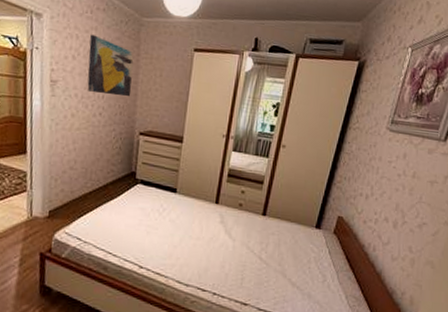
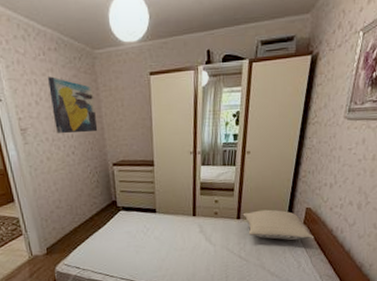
pillow: none [269,209,344,252] -> present [242,209,315,240]

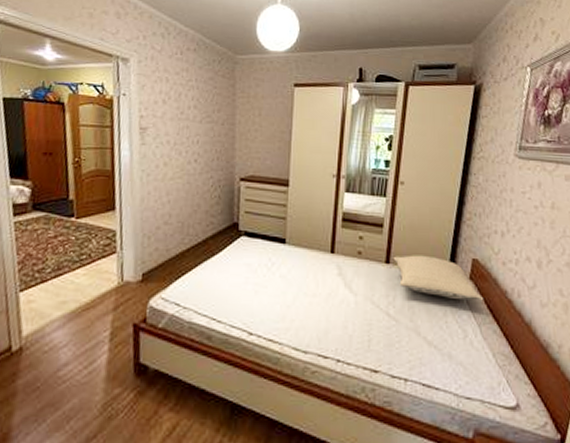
wall art: present [48,76,98,134] -> none [179,76,230,140]

